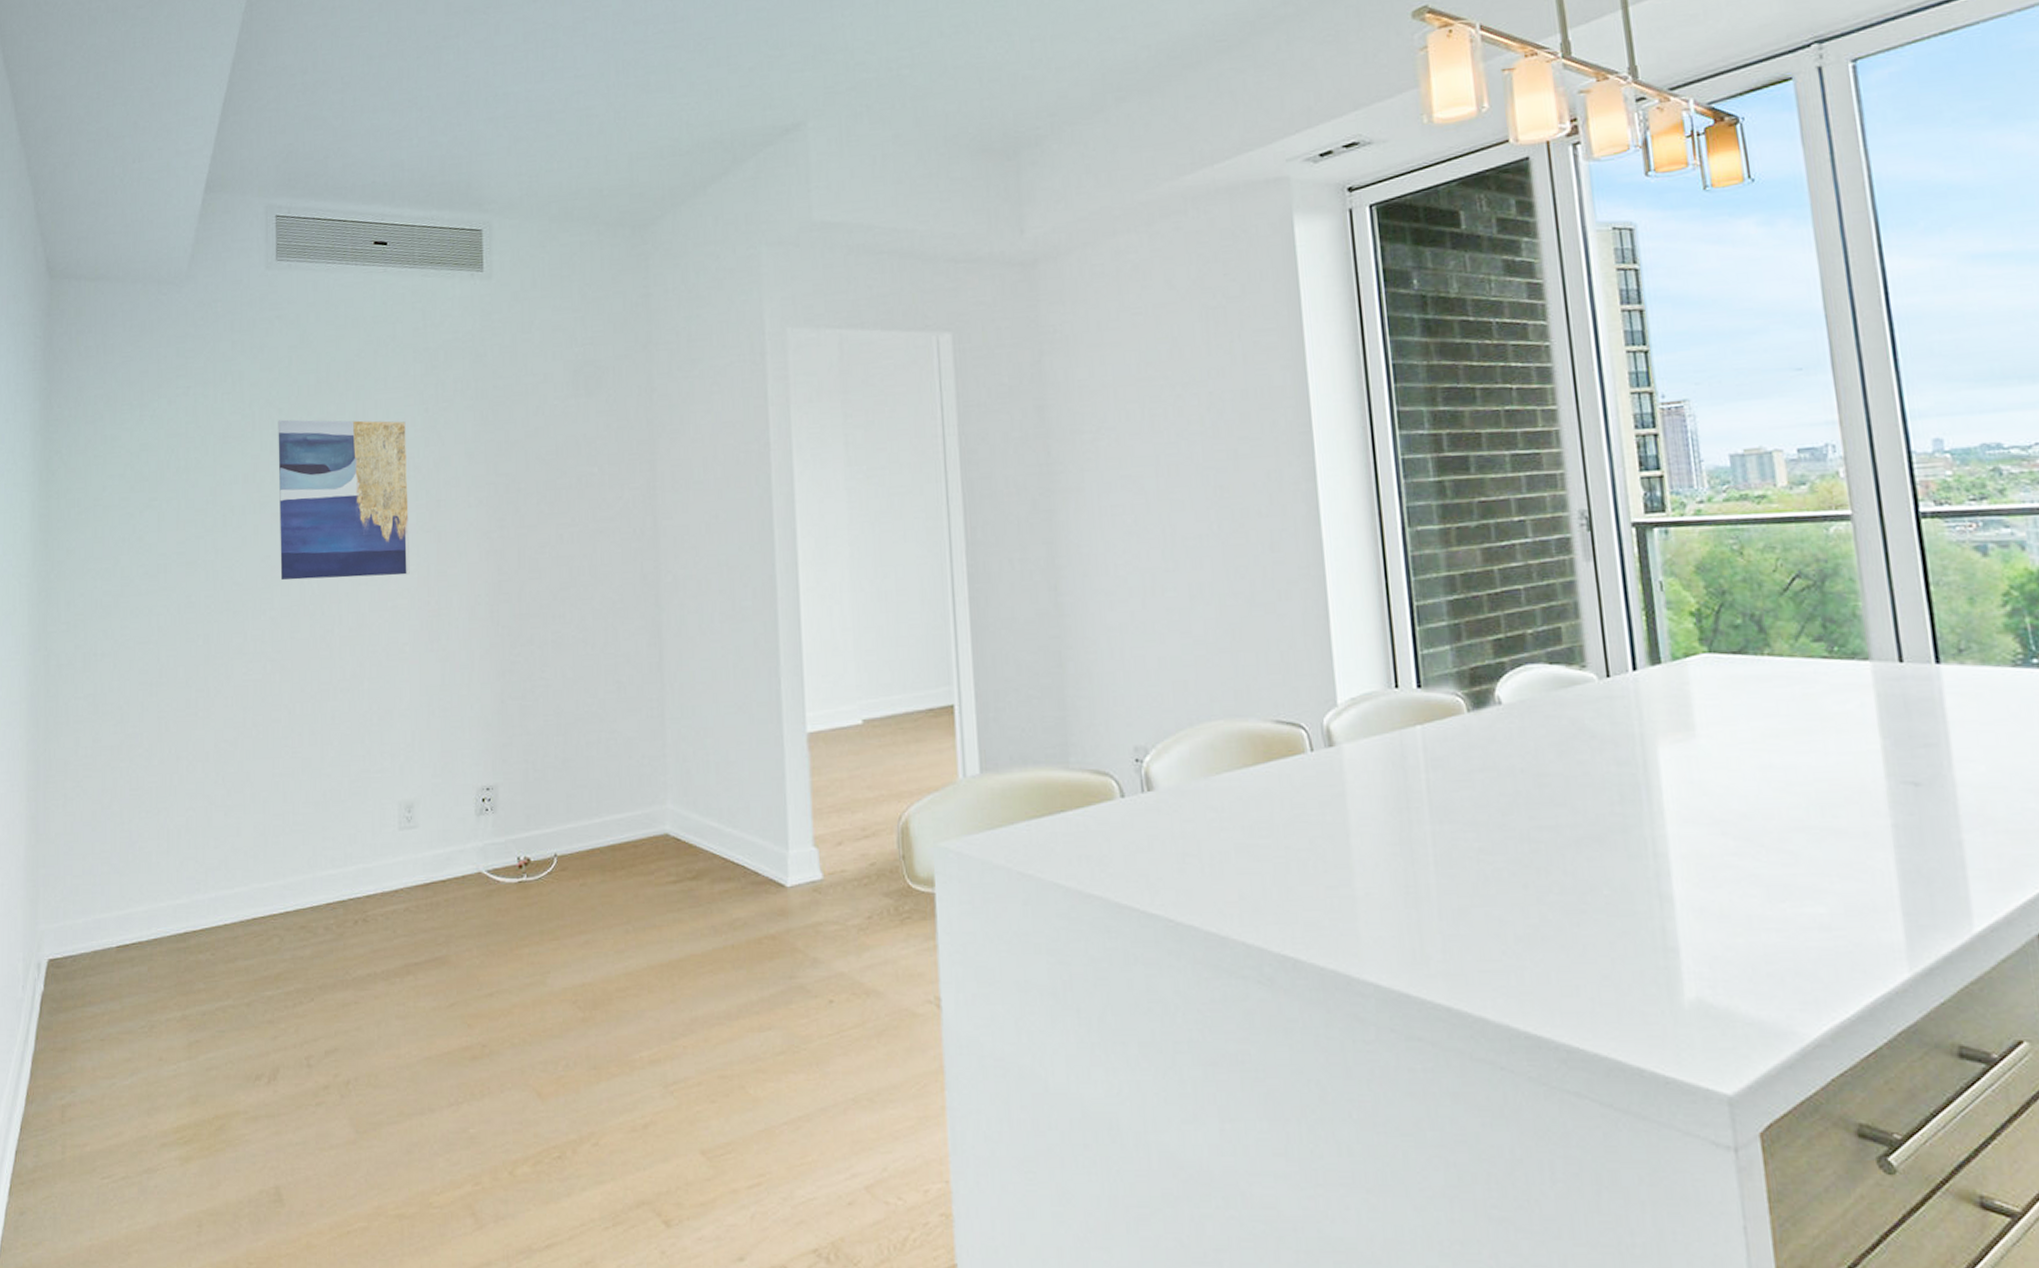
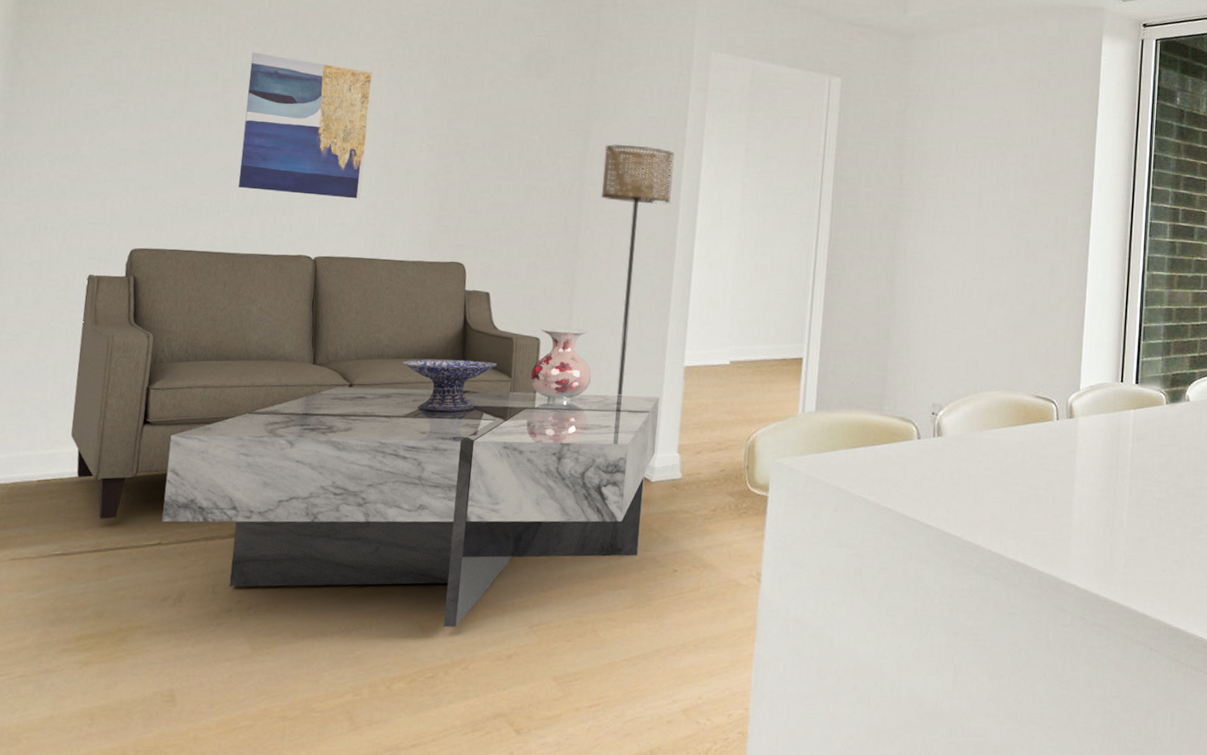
sofa: none [141,634,636,987] -> present [71,247,541,519]
coffee table: none [244,776,787,1092] -> present [162,386,659,627]
decorative bowl: none [478,754,586,823] -> present [402,359,498,412]
vase: none [625,700,697,796] -> present [530,327,592,402]
floor lamp: none [676,459,762,781] -> present [601,144,674,397]

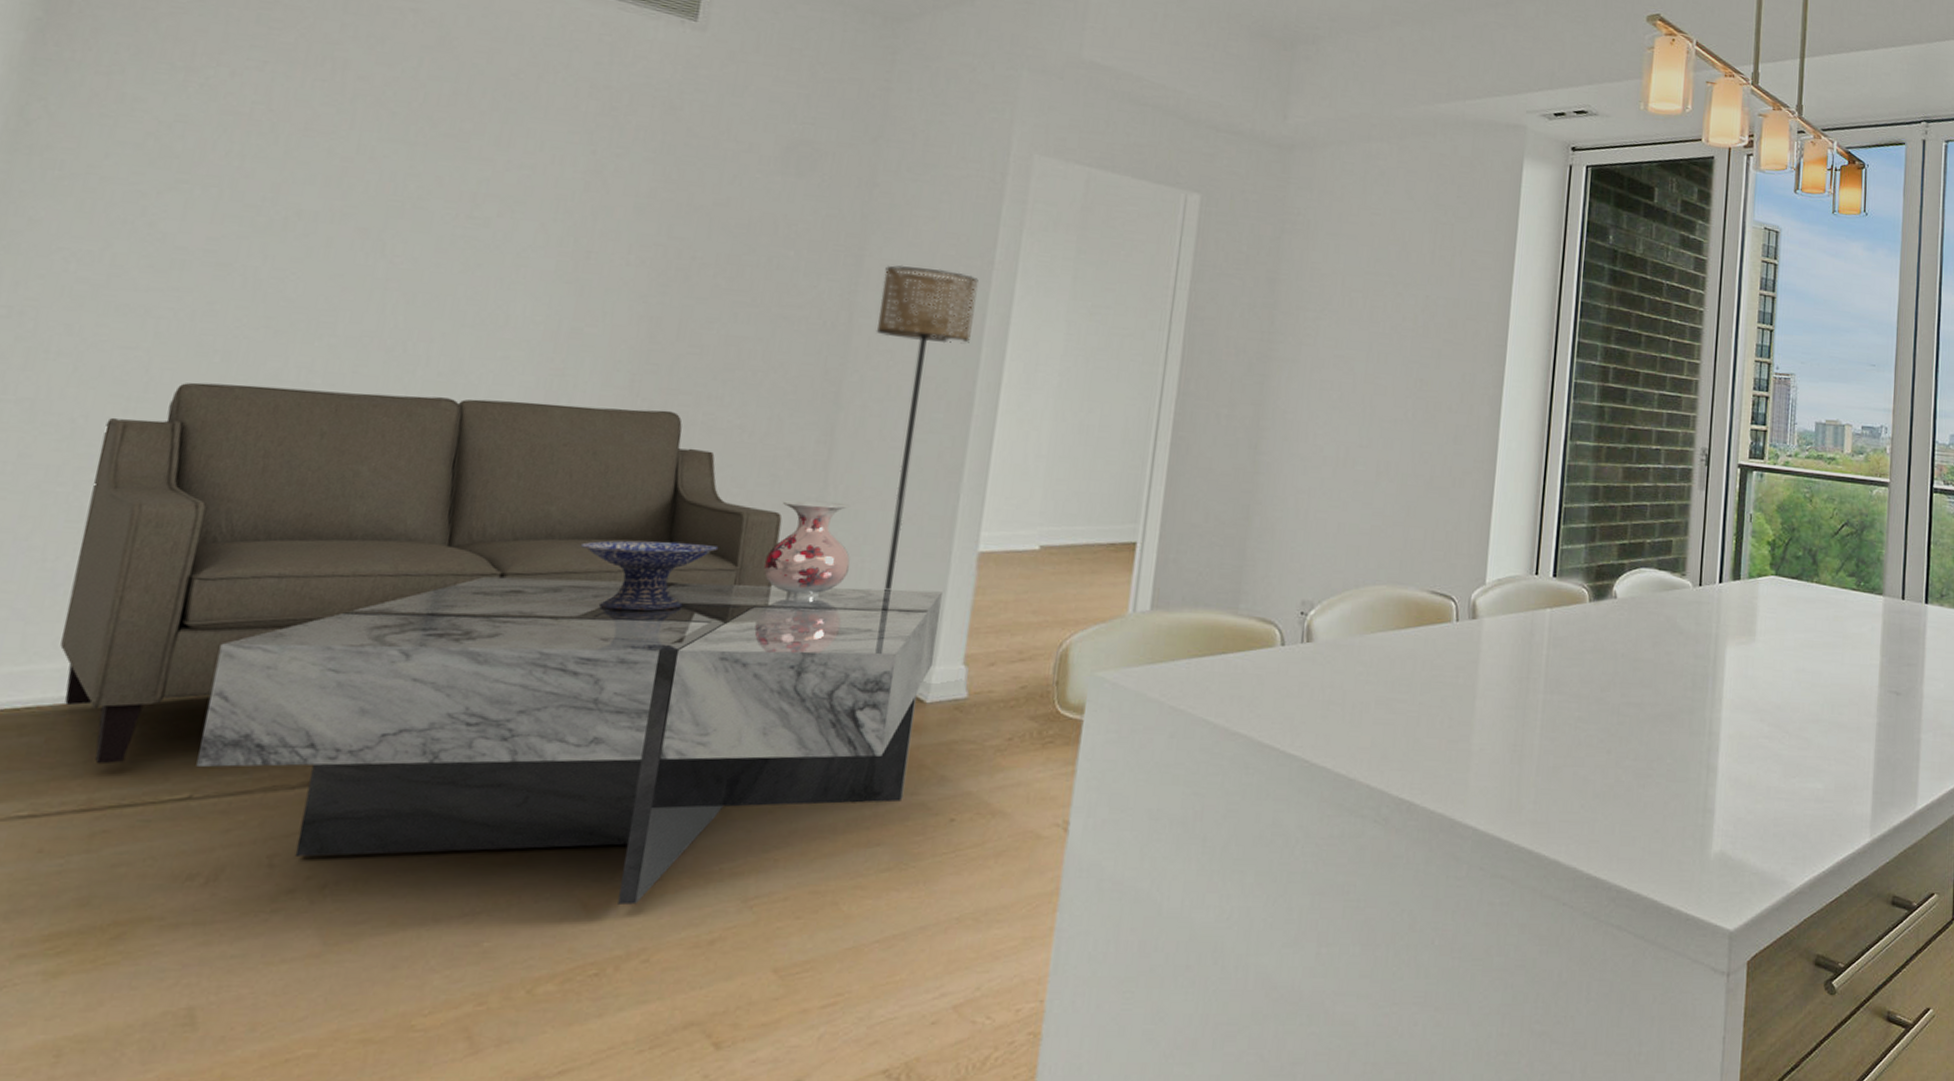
wall art: present [238,52,372,199] -> none [352,124,564,325]

